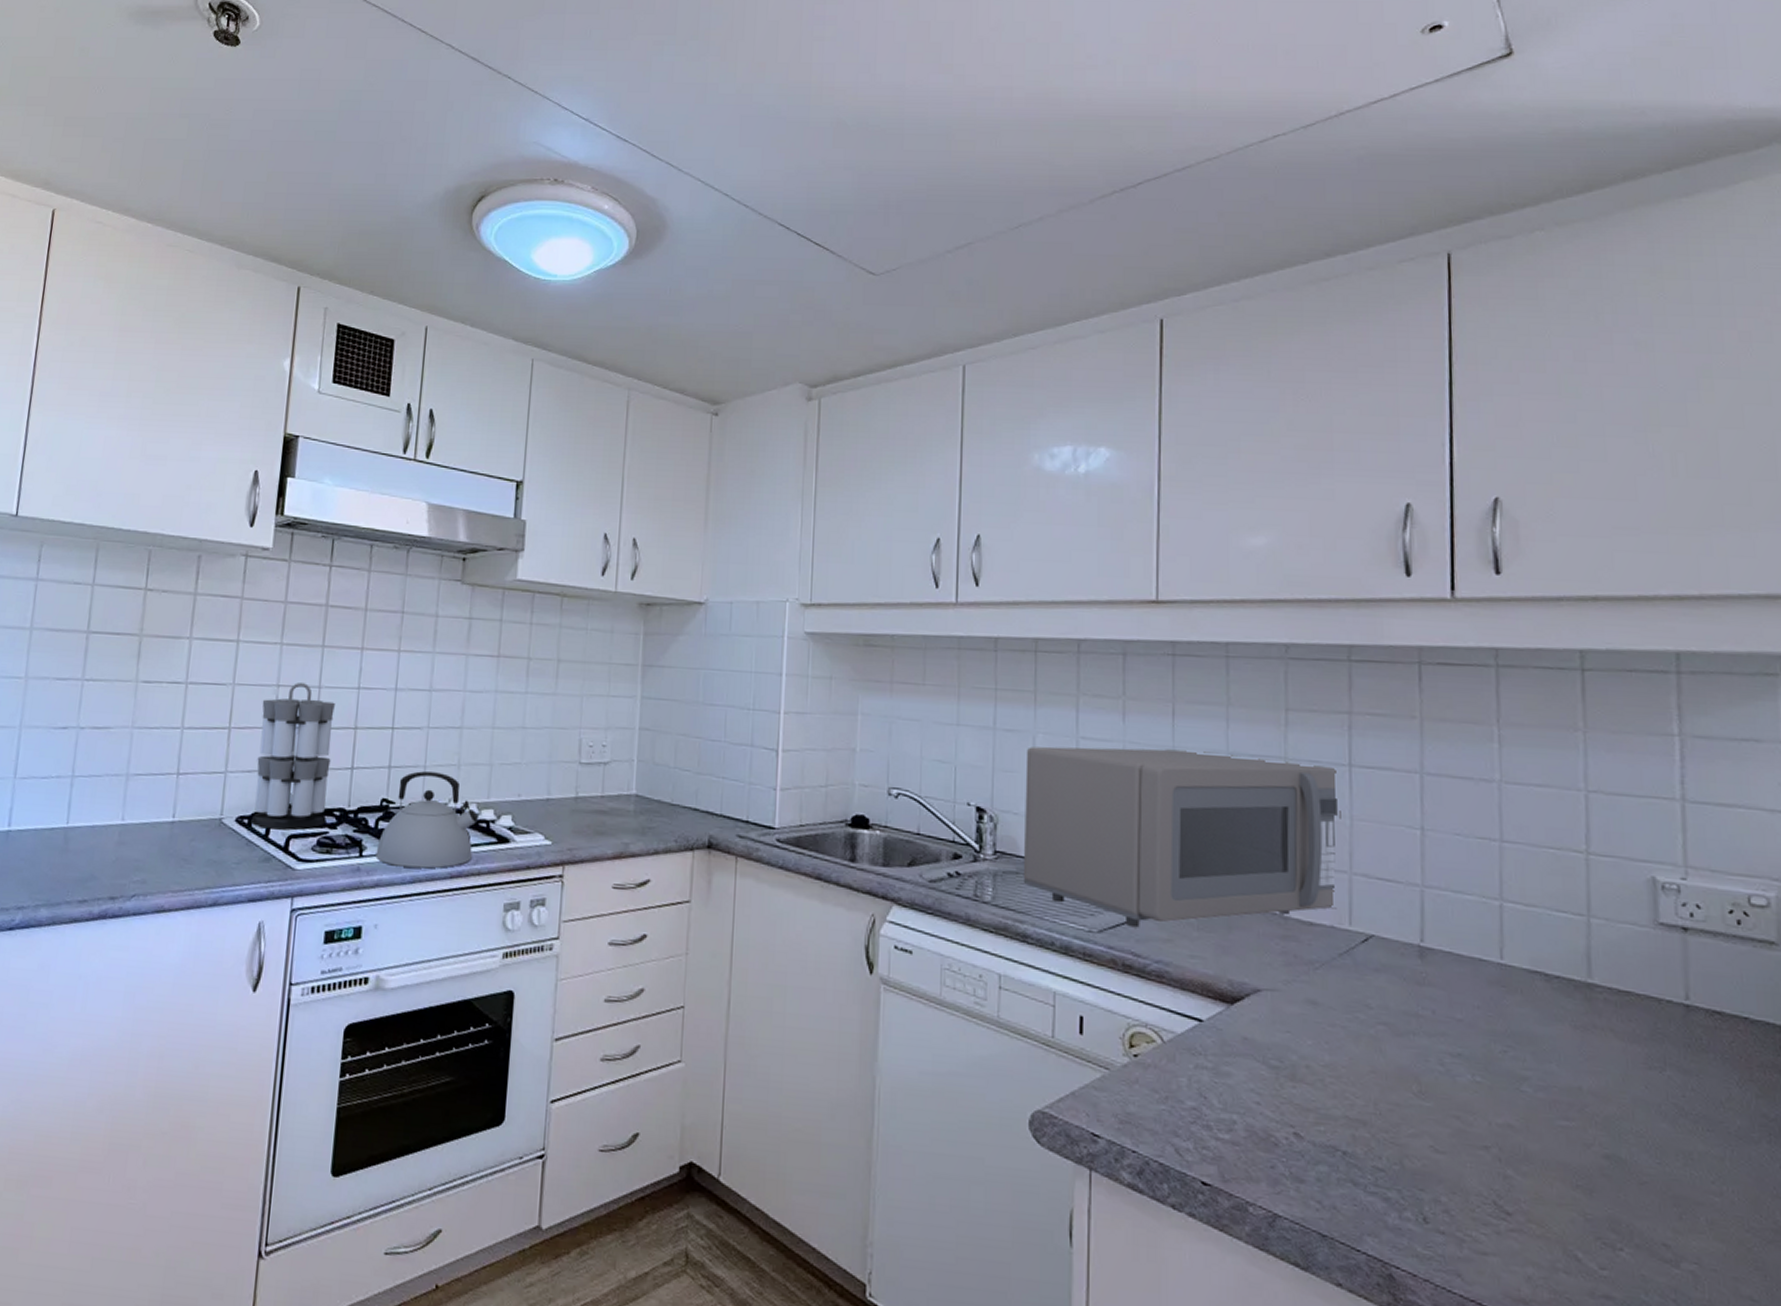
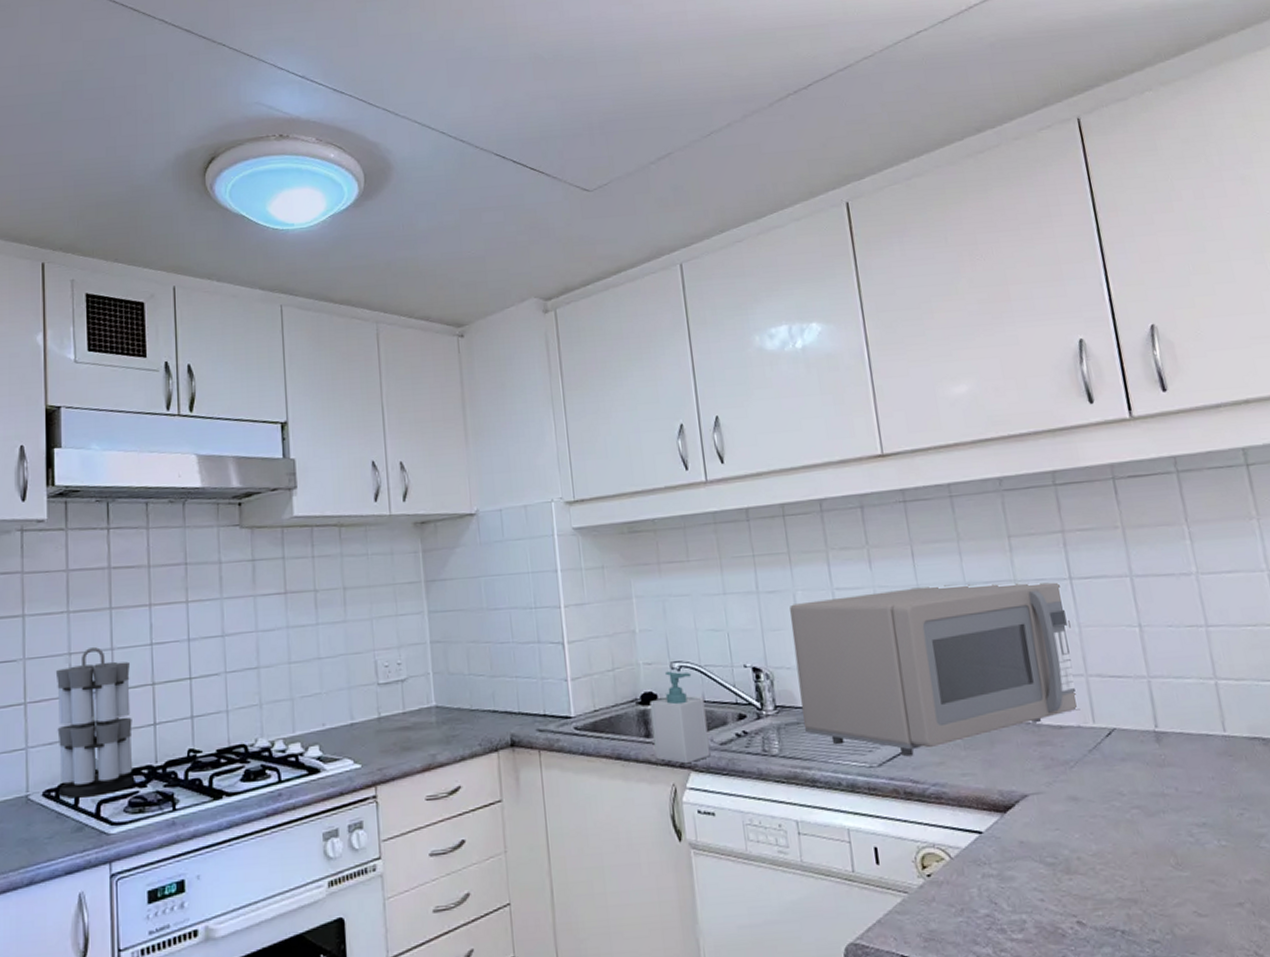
kettle: present [375,771,478,869] -> none [189,714,286,814]
soap bottle: none [858,796,919,896] -> present [649,671,711,764]

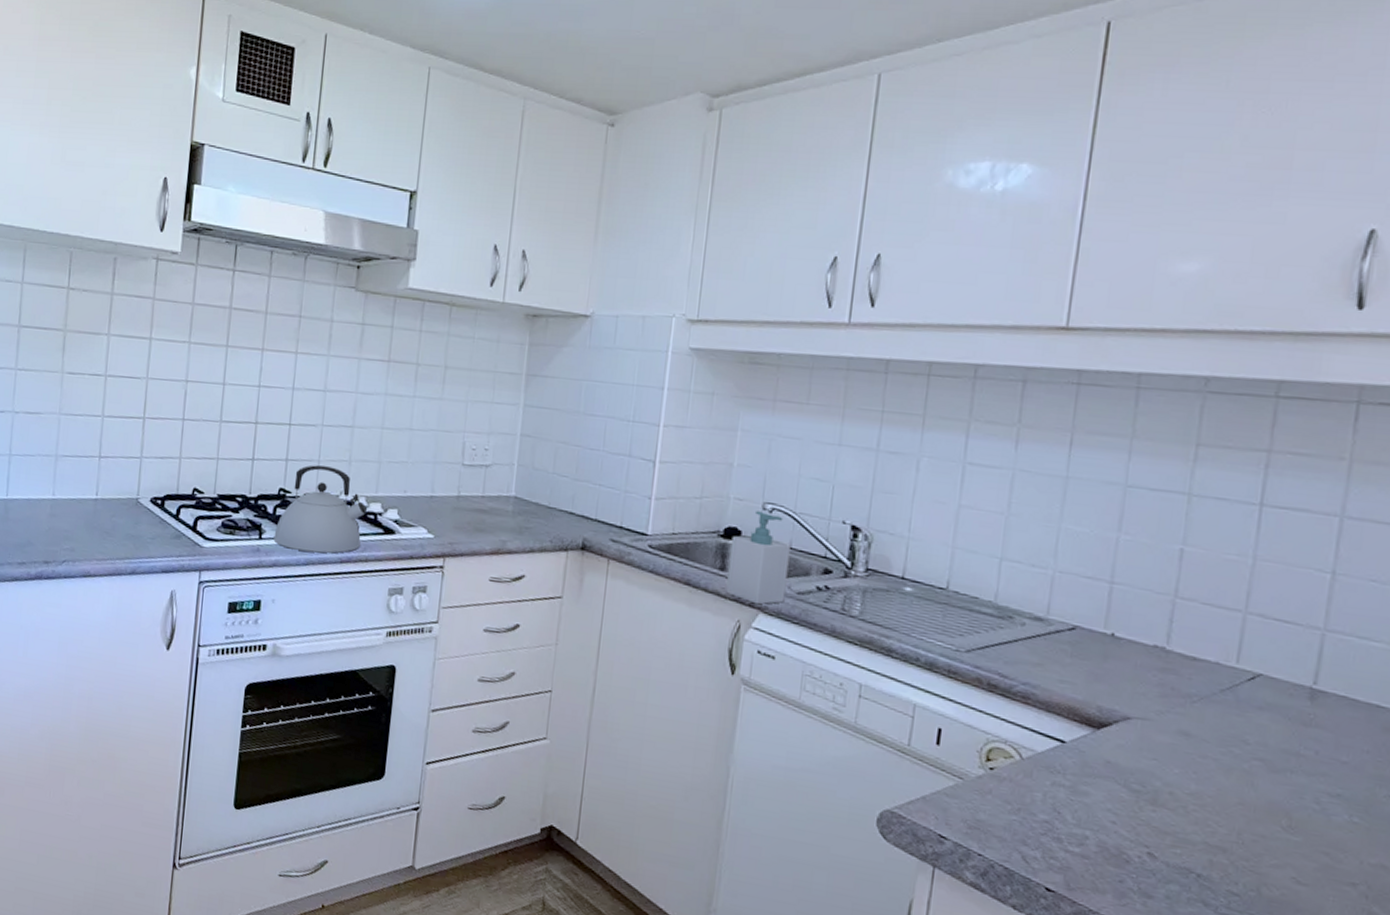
spice rack: present [55,647,135,798] -> none [163,379,238,512]
kettle: none [189,714,286,814] -> present [273,465,367,554]
microwave: present [790,582,1077,757] -> none [892,470,1245,651]

